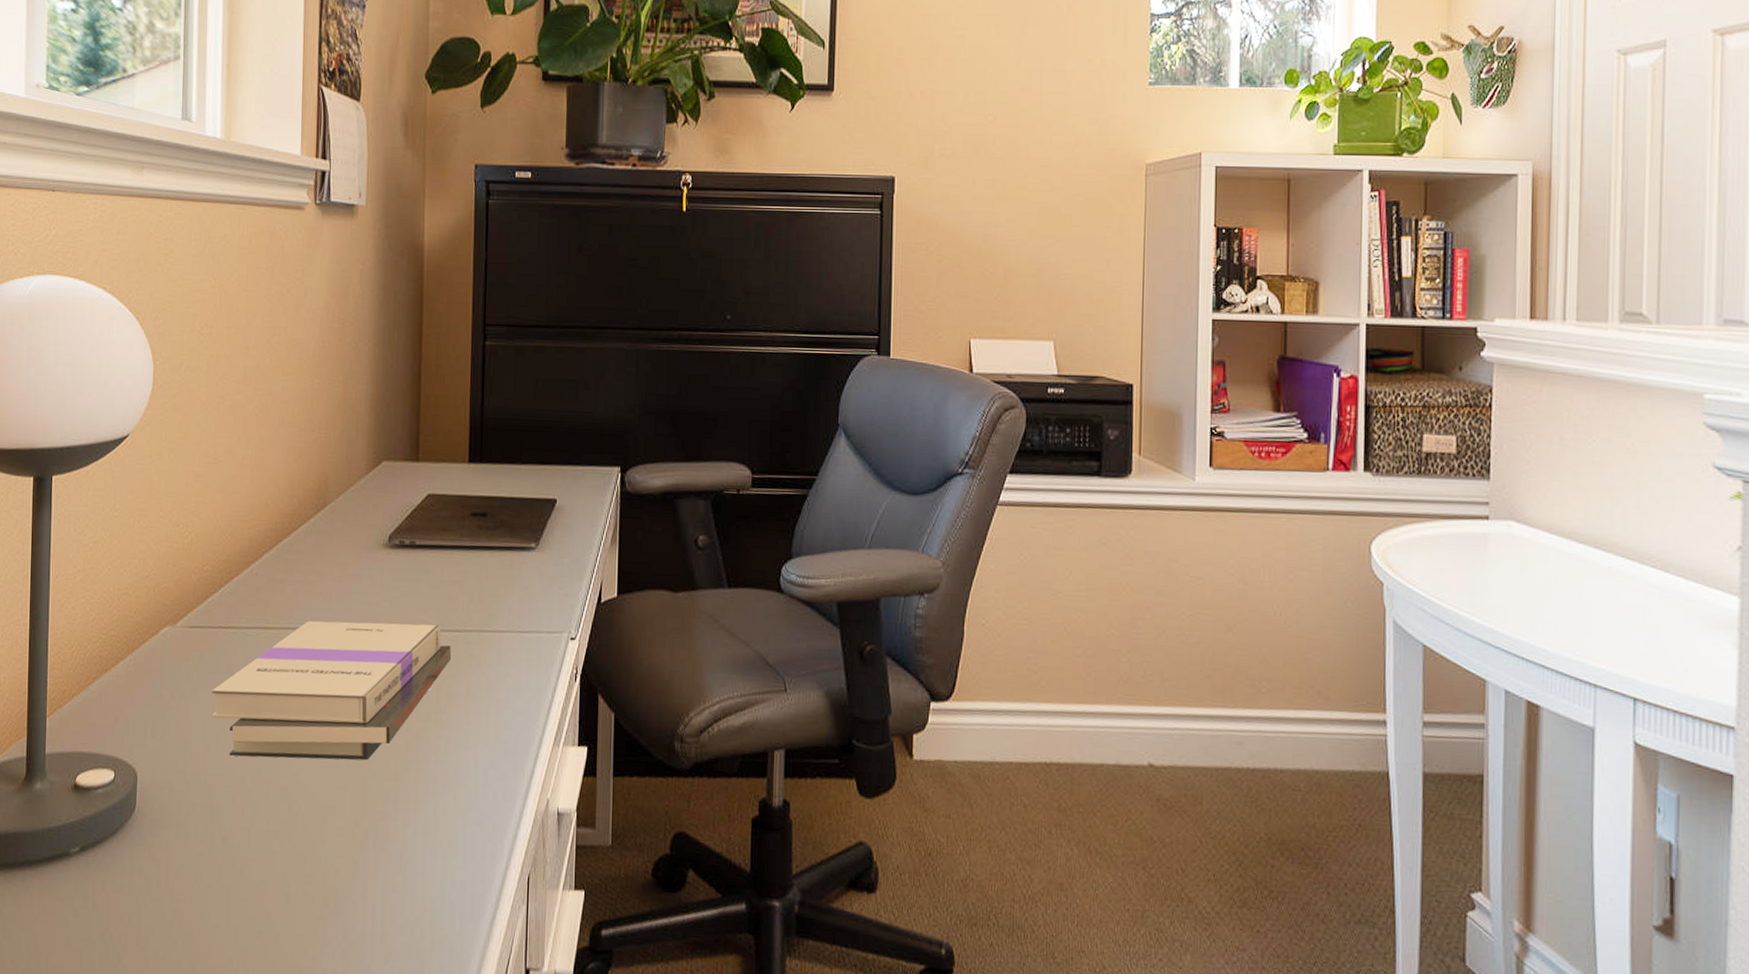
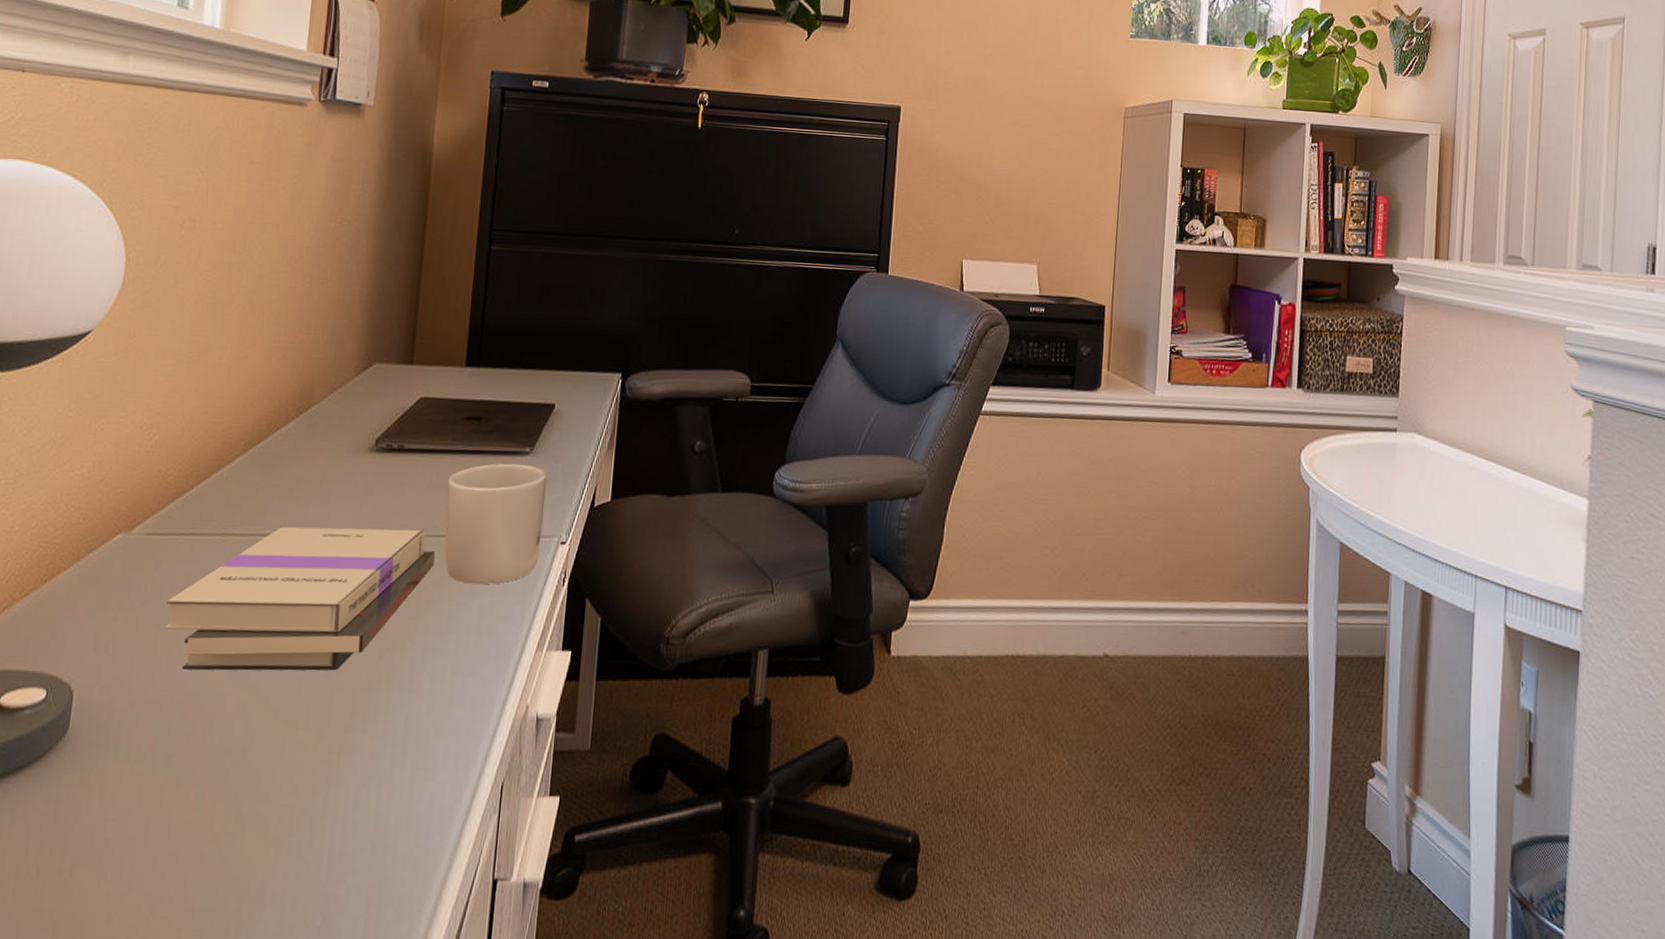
mug: none [458,558,554,680] -> present [445,463,548,585]

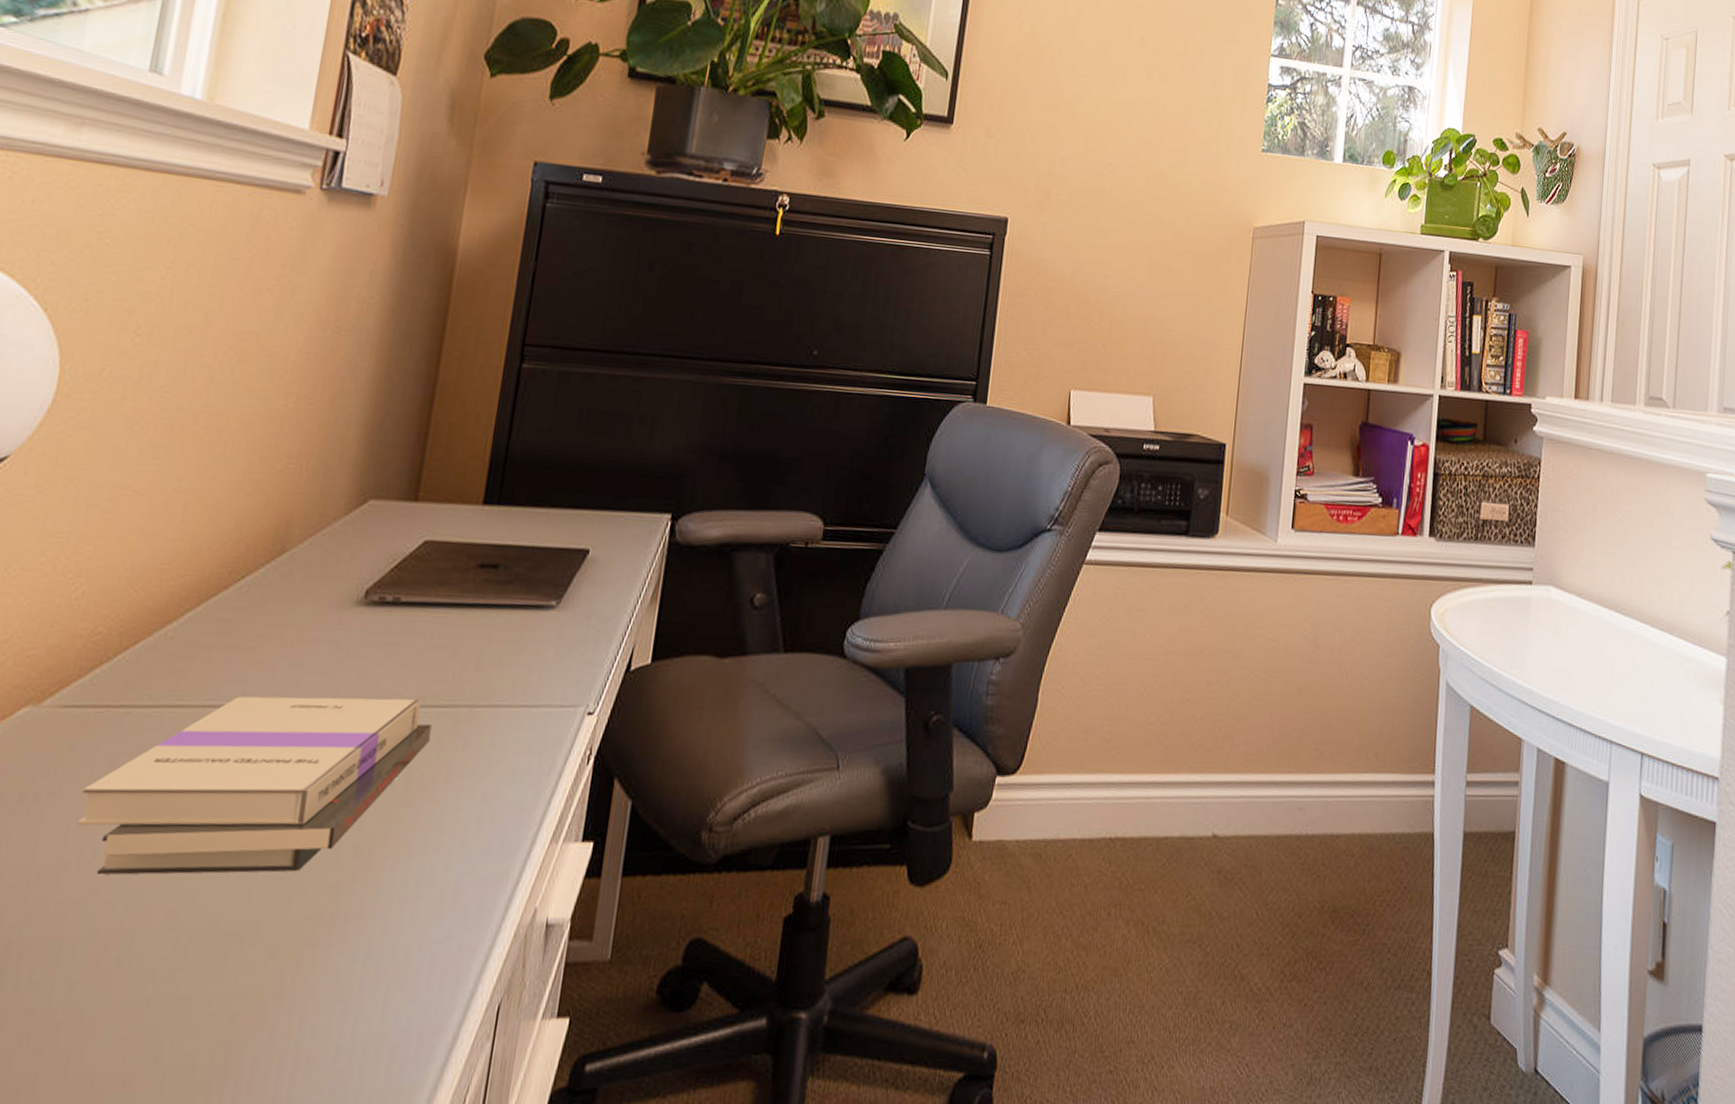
mug: present [445,463,548,585] -> none [443,619,576,764]

